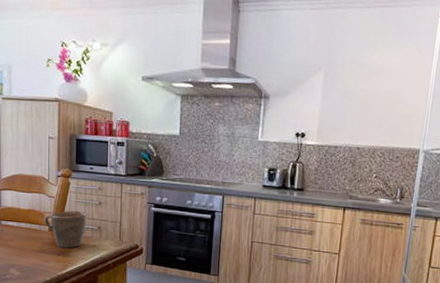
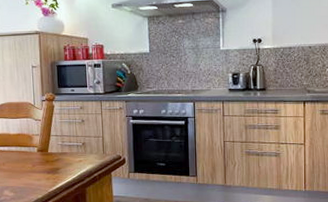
mug: present [44,210,88,248] -> none [33,130,72,166]

